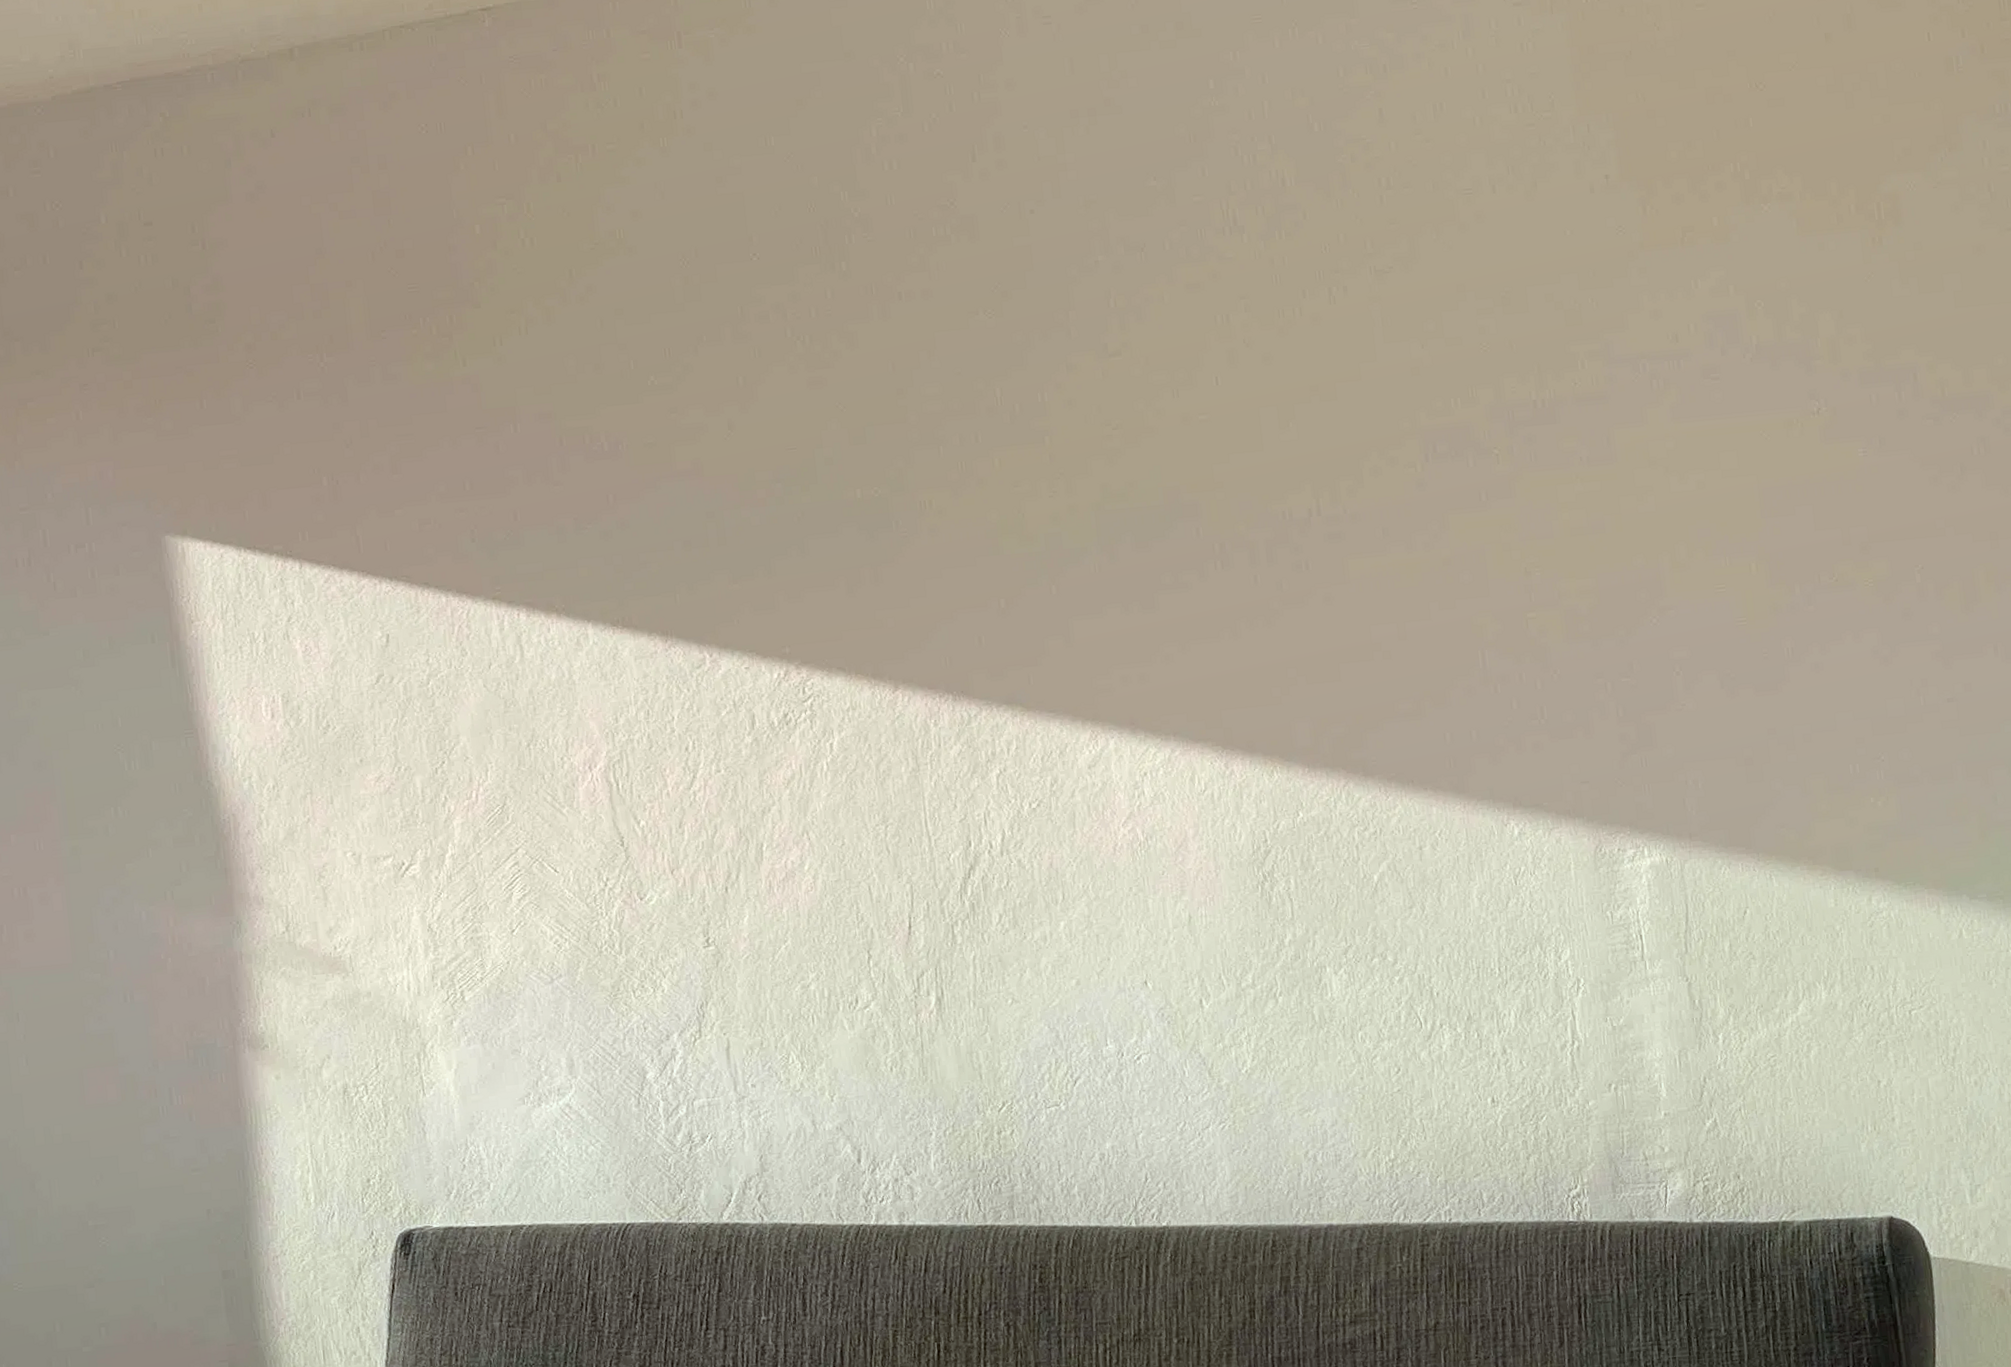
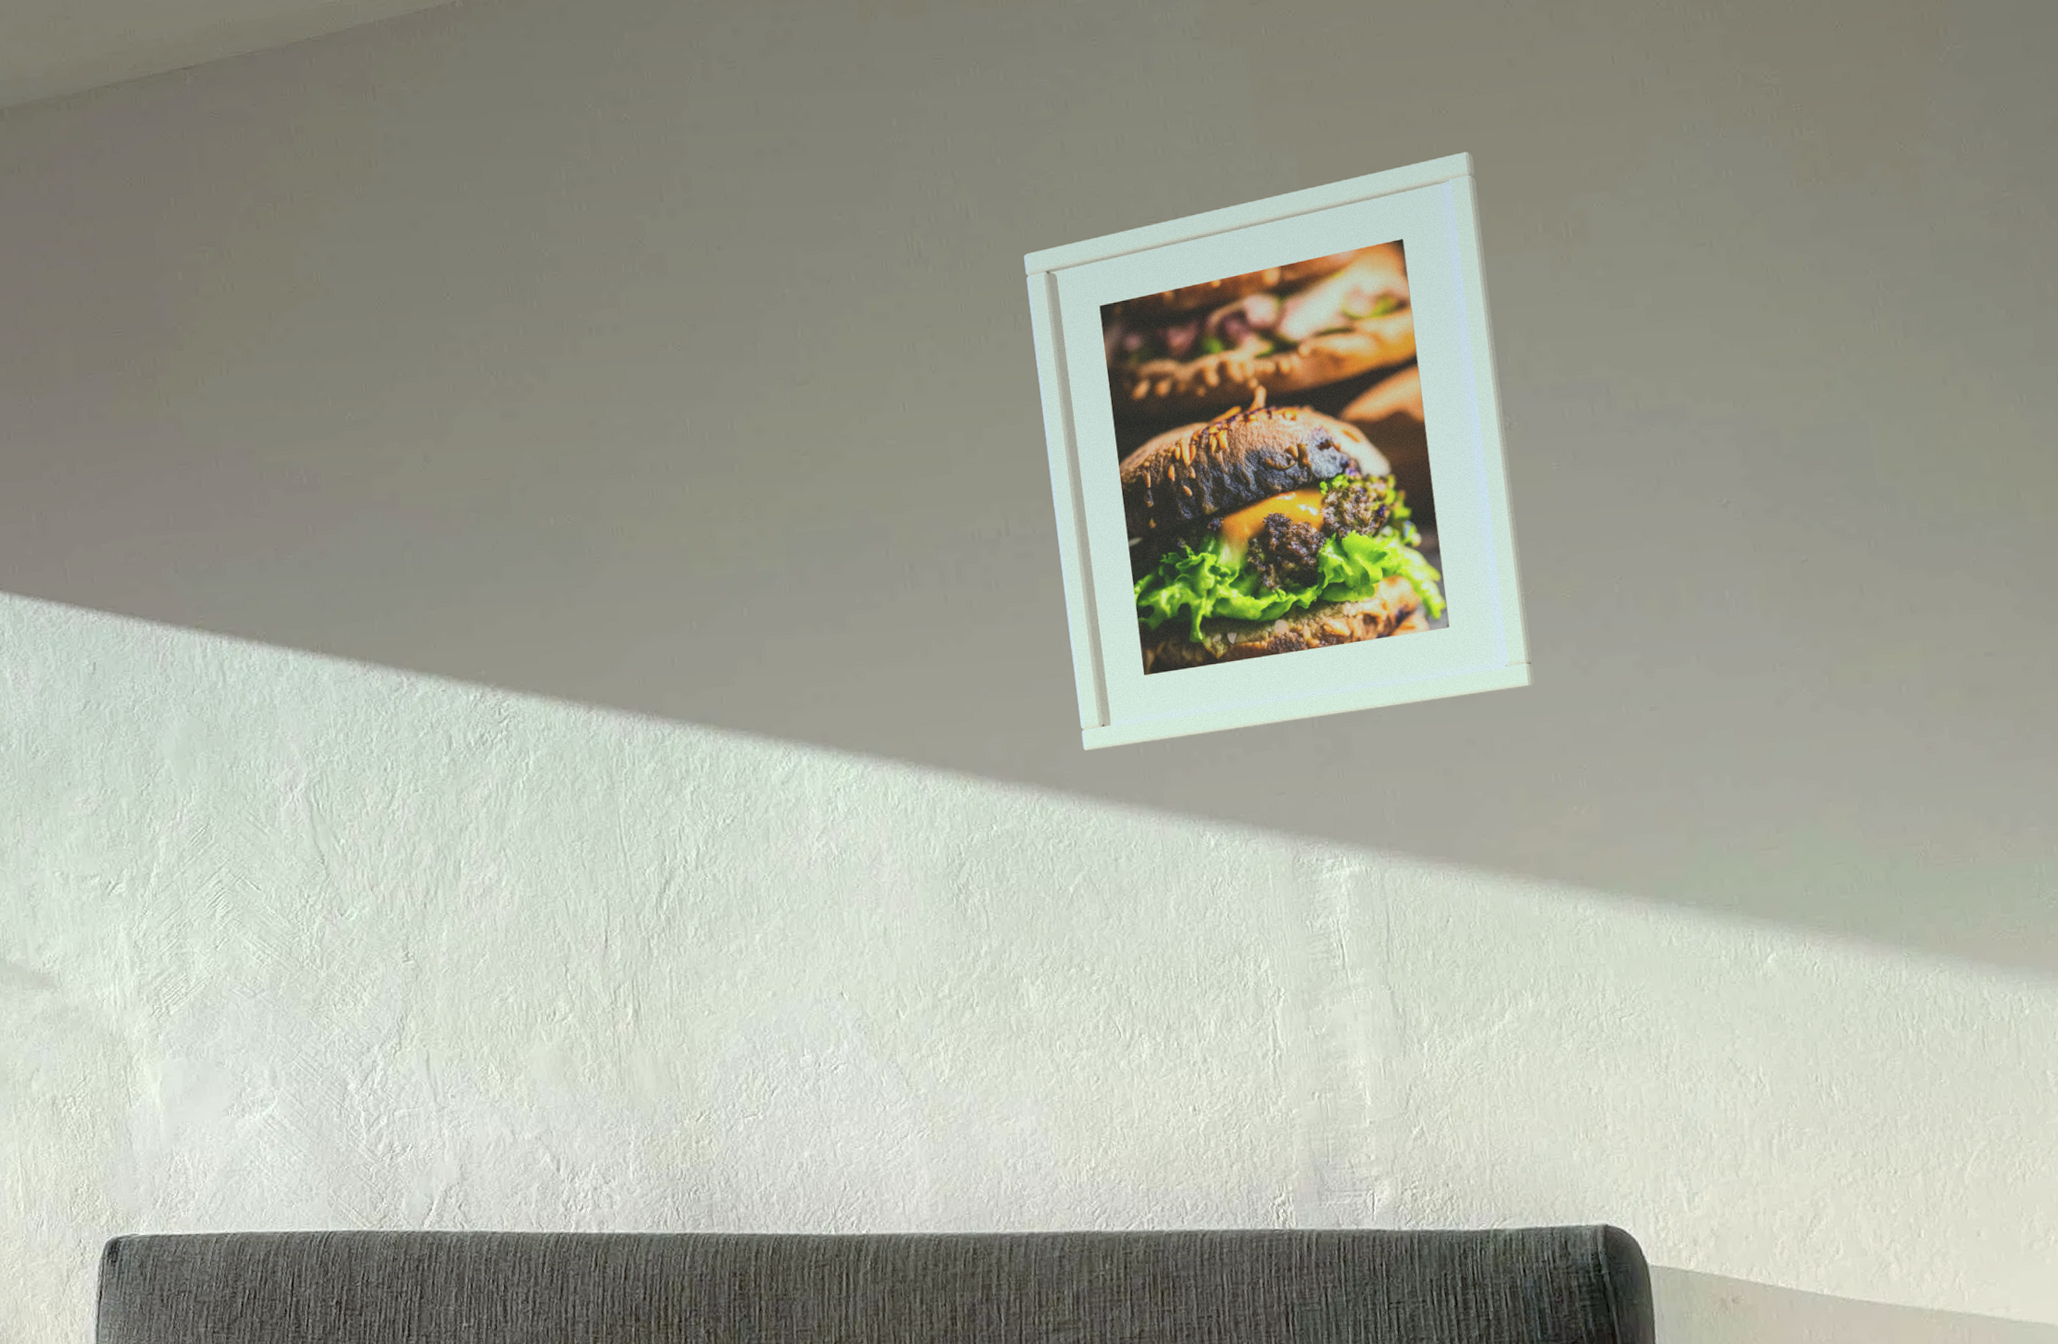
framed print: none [1339,128,1836,738] -> present [1024,151,1535,752]

